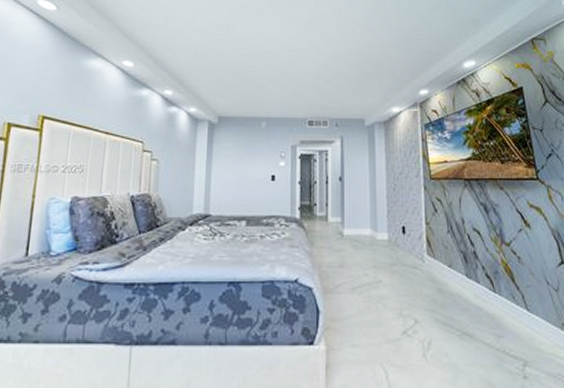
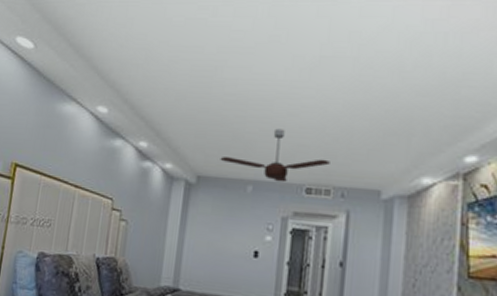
ceiling fan: none [237,75,325,118] -> present [220,128,330,183]

